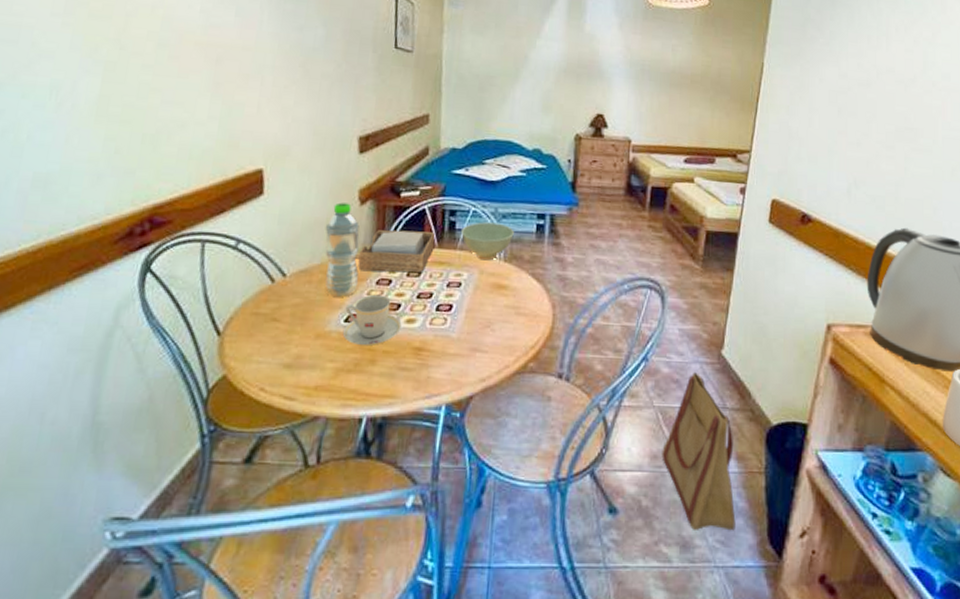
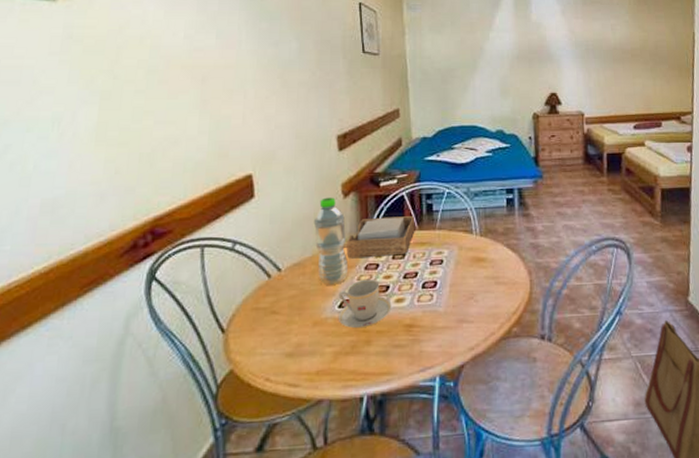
bowl: present [460,222,514,261] -> none [438,201,487,237]

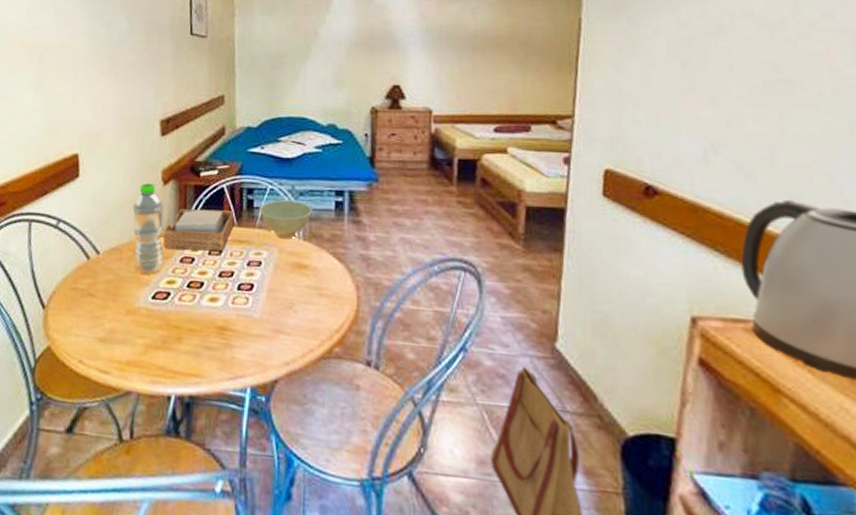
teacup: present [338,279,392,329] -> none [150,272,205,324]
bowl: none [438,201,487,237] -> present [258,200,312,239]

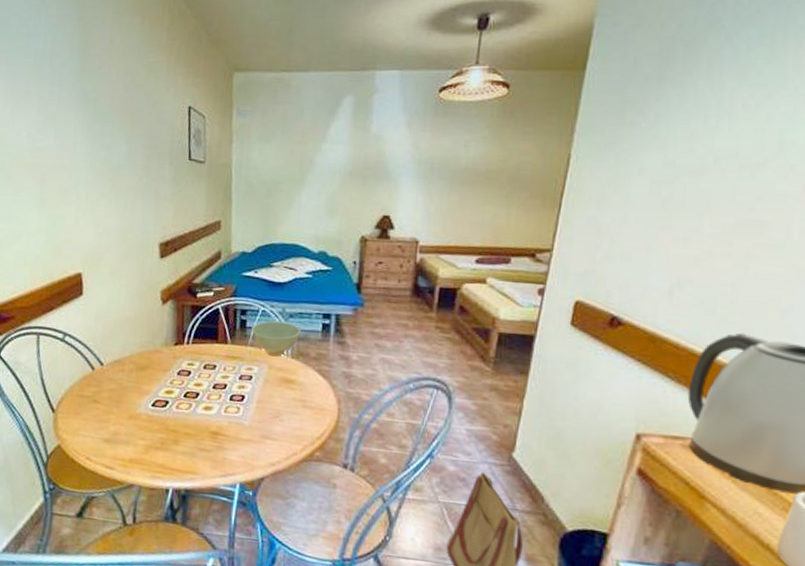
water bottle: present [132,183,164,274] -> none [133,302,163,385]
napkin holder: present [162,208,235,252] -> none [161,327,228,366]

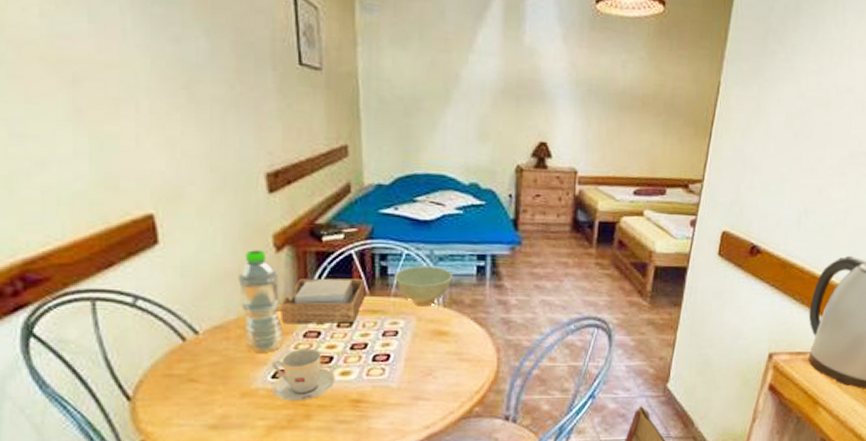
water bottle: none [133,302,163,385] -> present [238,250,284,352]
teacup: none [150,383,200,428] -> present [271,348,336,402]
napkin holder: none [161,327,228,366] -> present [280,278,366,324]

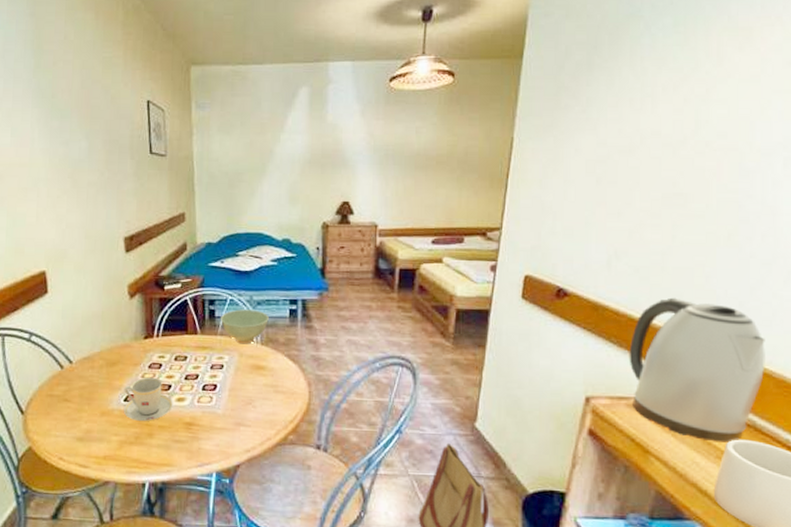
water bottle: present [238,250,284,352] -> none [101,297,134,380]
napkin holder: present [280,278,366,324] -> none [132,319,198,358]

